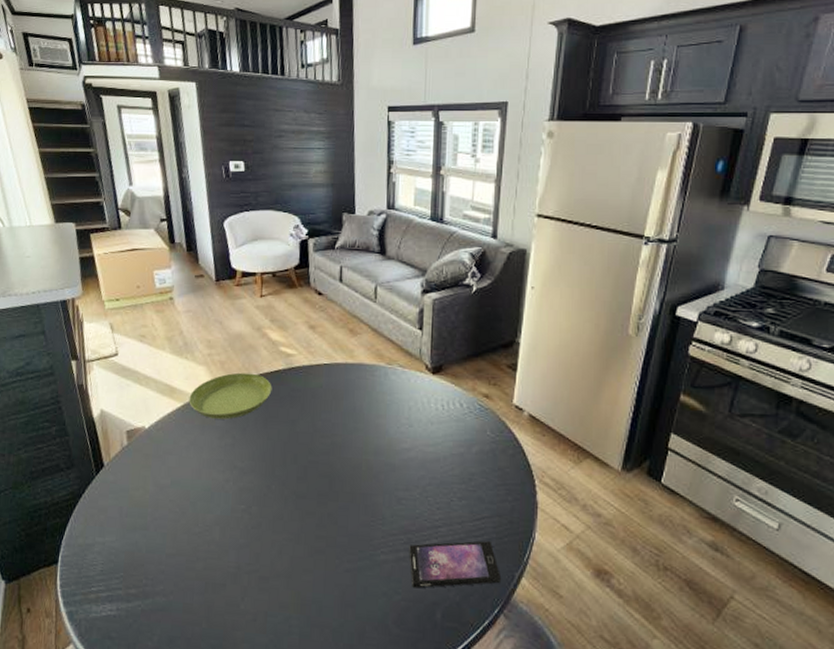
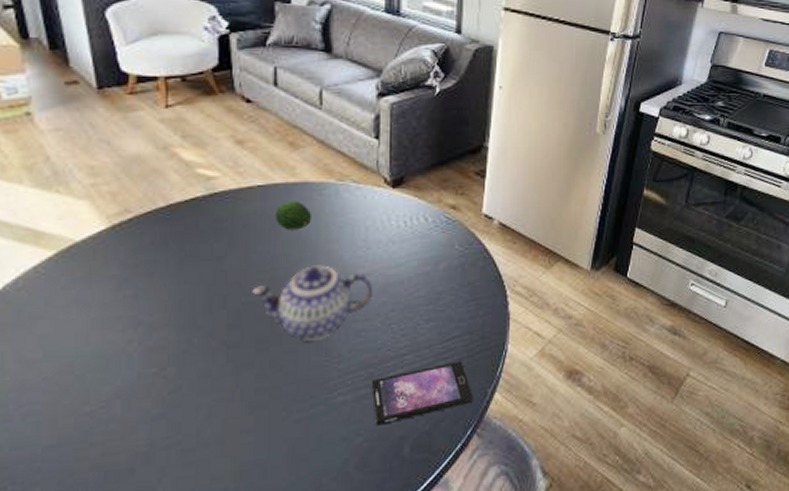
saucer: present [189,372,272,420] -> none [65,204,188,266]
teapot: none [315,436,414,502] -> present [251,265,374,341]
fruit: none [336,378,366,404] -> present [274,201,313,230]

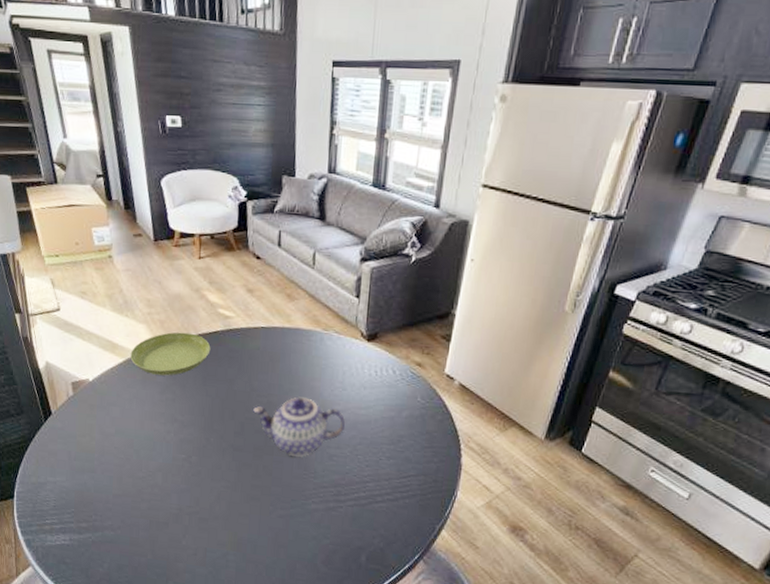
saucer: none [65,204,188,266] -> present [130,332,211,376]
fruit: present [274,201,313,230] -> none [272,342,302,367]
smartphone: present [371,361,474,426] -> none [338,496,423,535]

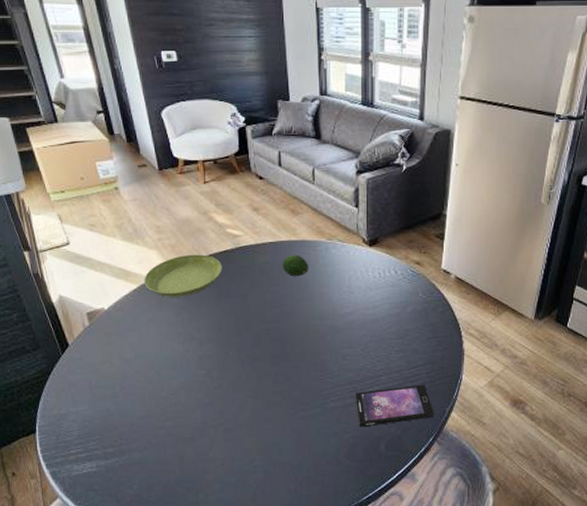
teapot: present [252,397,346,457] -> none [267,304,356,360]
fruit: none [272,342,302,367] -> present [282,254,309,277]
smartphone: none [338,496,423,535] -> present [355,385,435,427]

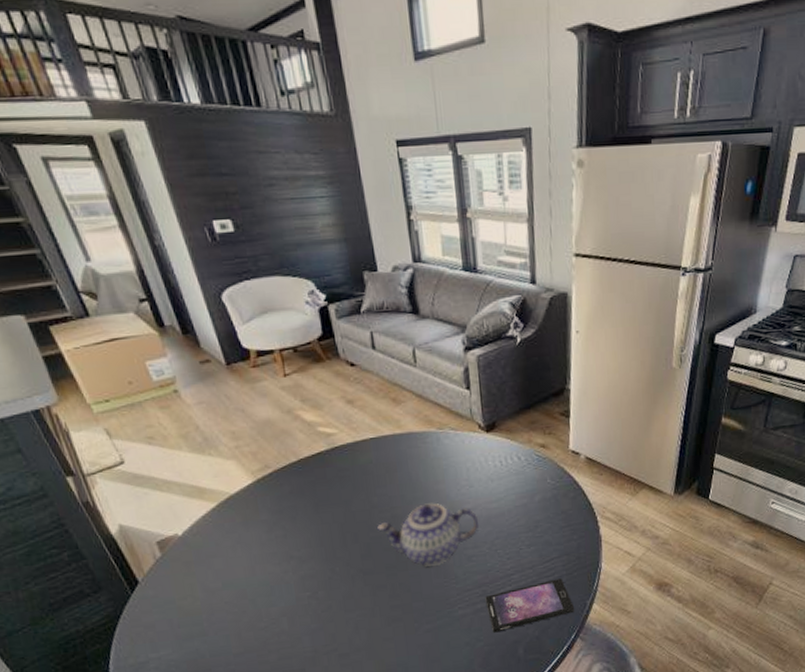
saucer: present [144,254,222,297] -> none [223,459,318,513]
teapot: none [267,304,356,360] -> present [376,503,479,567]
fruit: present [282,254,309,277] -> none [387,449,420,475]

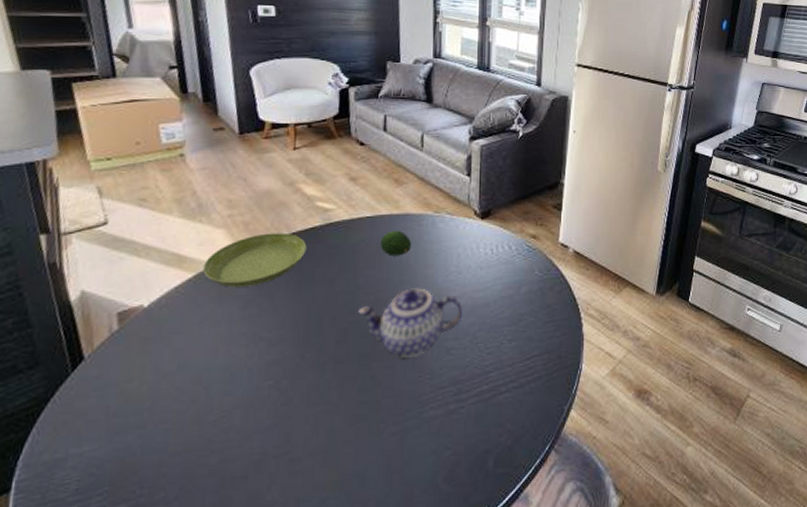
saucer: none [223,459,318,513] -> present [203,232,307,287]
fruit: none [387,449,420,475] -> present [380,230,412,256]
smartphone: present [485,578,575,633] -> none [459,379,552,440]

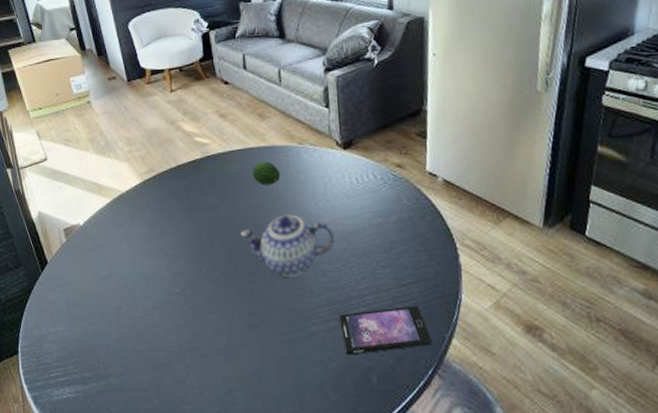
saucer: present [203,232,307,287] -> none [116,165,192,211]
smartphone: none [459,379,552,440] -> present [339,306,433,355]

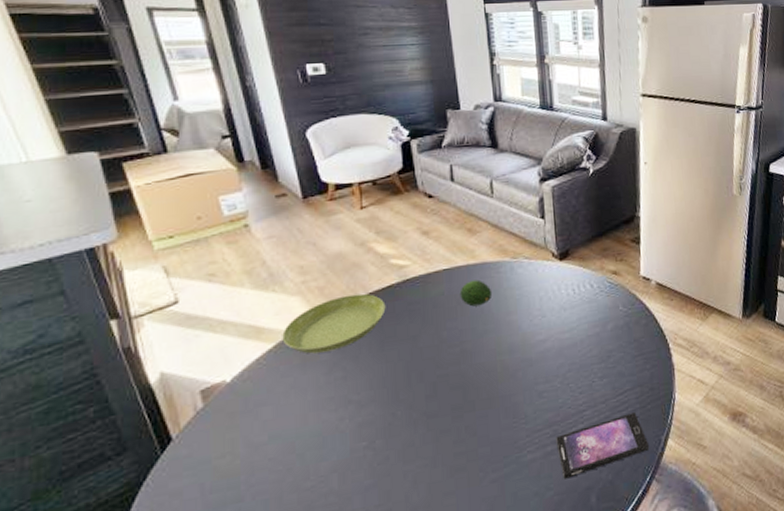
saucer: none [116,165,192,211] -> present [282,293,386,354]
teapot: present [239,214,335,277] -> none [444,335,551,406]

